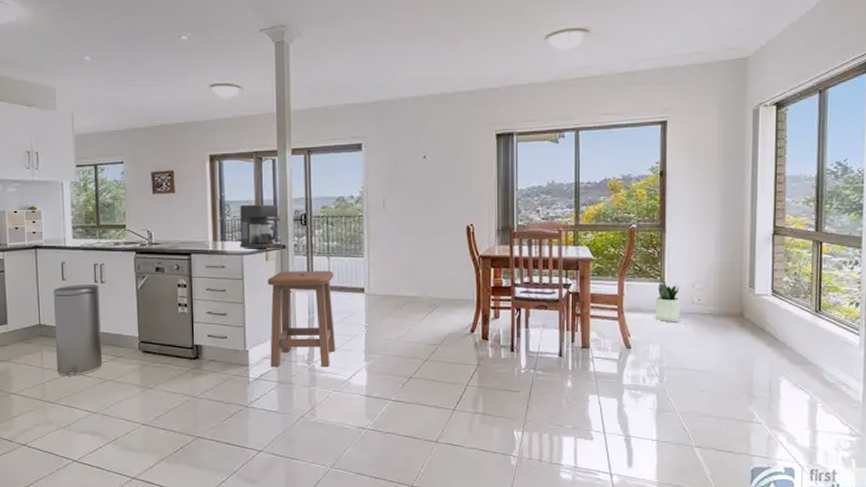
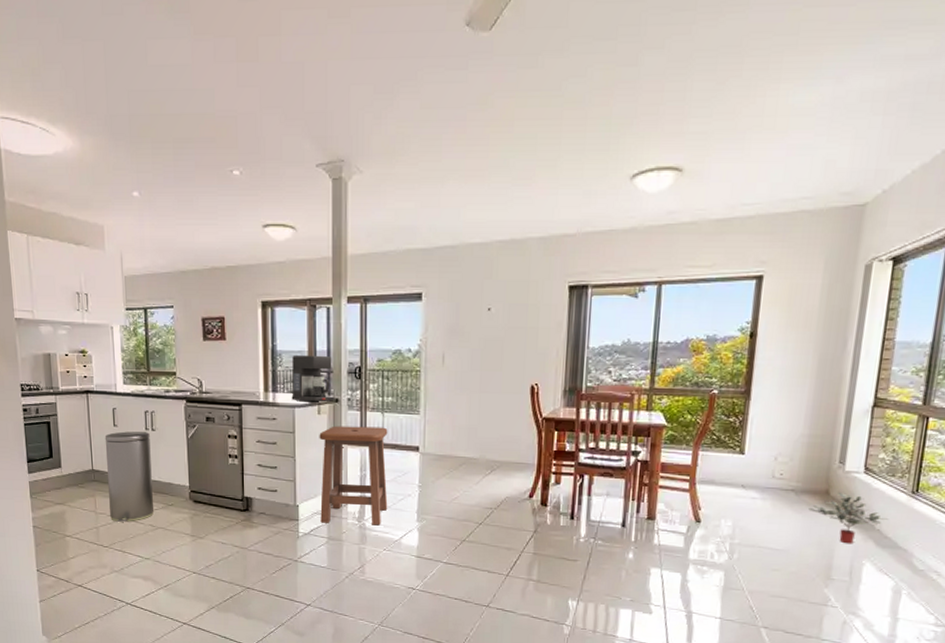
planter: present [653,281,683,322] -> none [728,453,761,497]
potted plant: none [727,313,798,362] -> present [808,491,889,544]

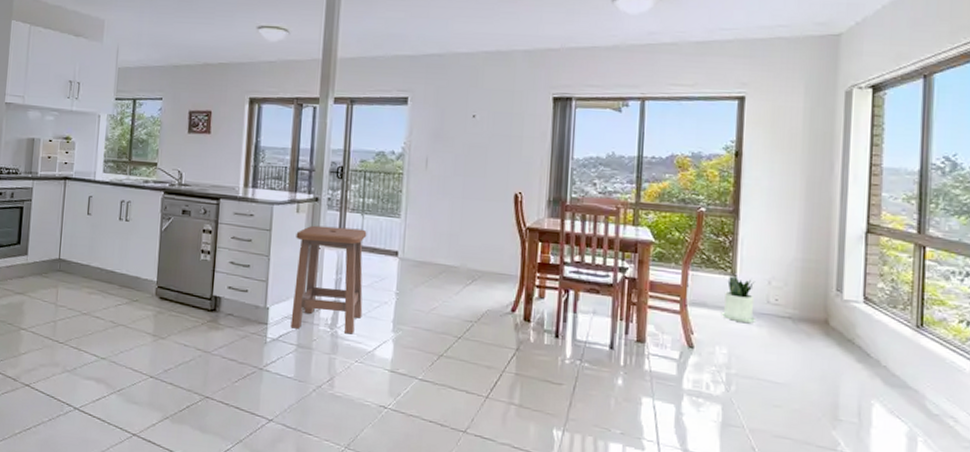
pedal bin: present [104,431,153,522] -> none [70,220,123,317]
coffee maker: present [291,354,335,402] -> none [271,151,315,201]
planter: none [728,453,761,497] -> present [721,275,757,323]
potted plant: present [808,491,889,544] -> none [808,321,895,381]

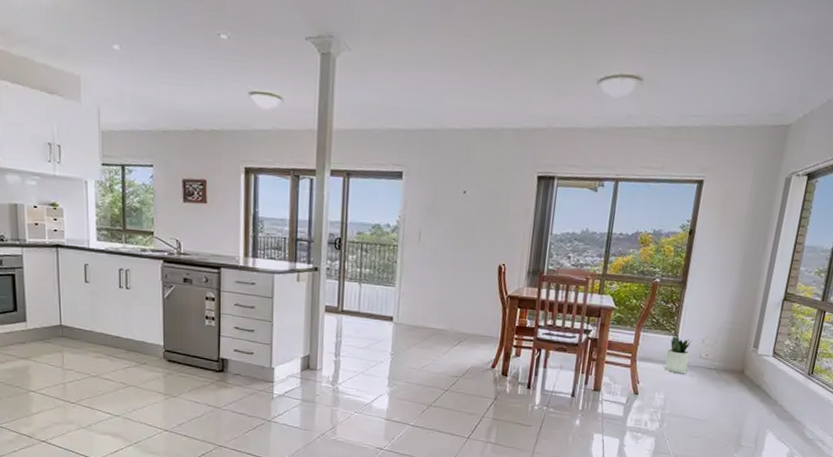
stool: present [290,225,367,335] -> none [295,293,364,390]

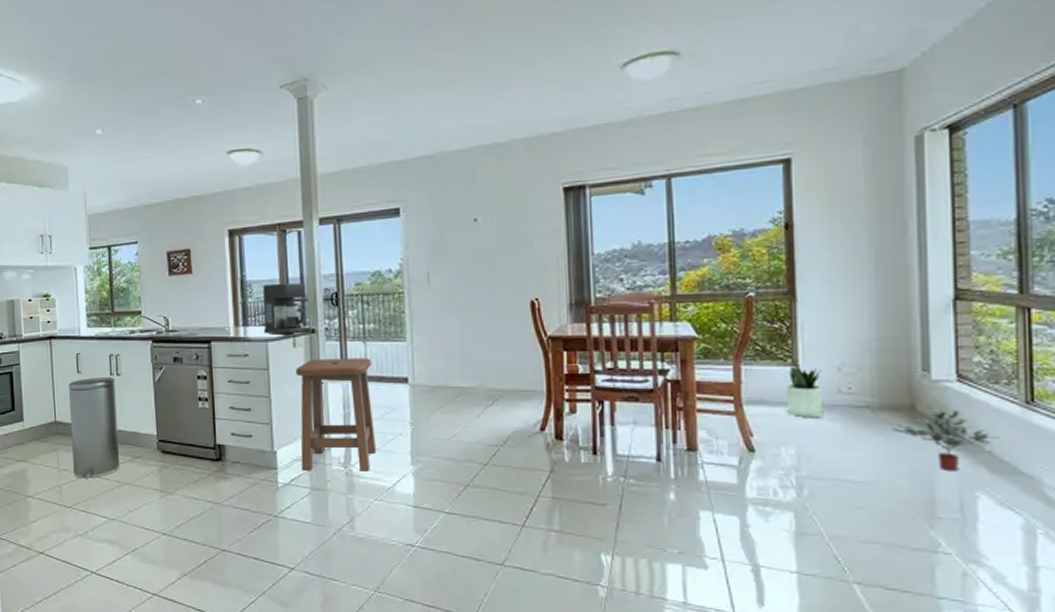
pedal bin: none [75,288,125,379] -> present [68,377,119,478]
coffee maker: none [271,222,314,270] -> present [263,282,311,335]
stool: none [295,293,364,390] -> present [295,358,377,471]
potted plant: none [726,371,789,417] -> present [892,406,1001,472]

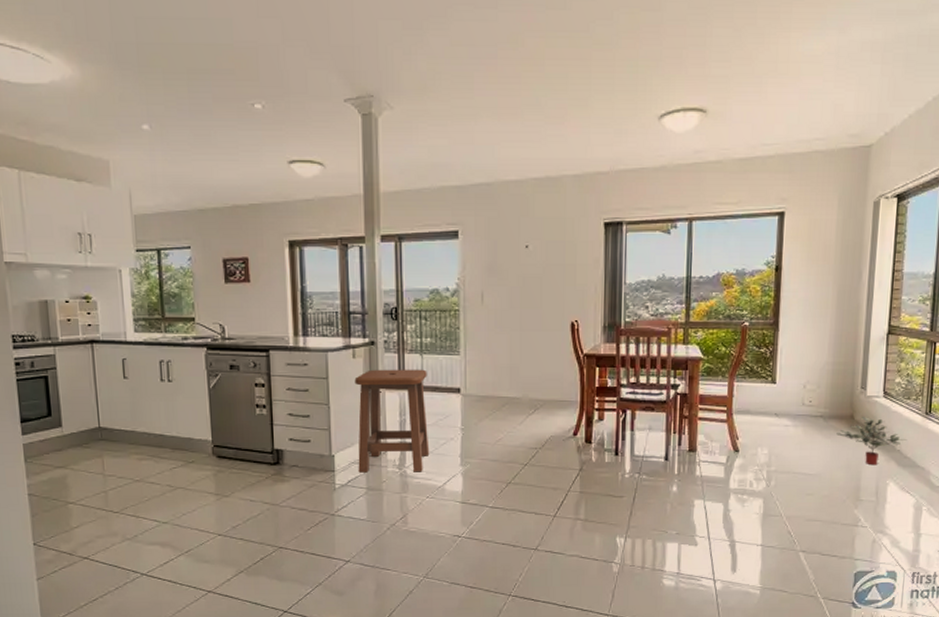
pedal bin: present [68,377,119,478] -> none [113,384,171,484]
coffee maker: present [263,282,311,335] -> none [323,296,370,346]
planter: present [784,365,827,417] -> none [762,382,793,424]

